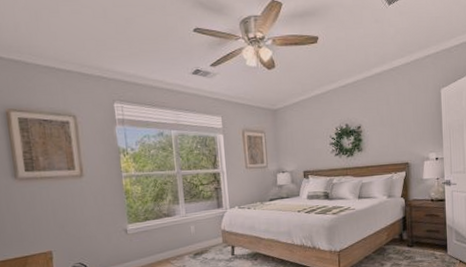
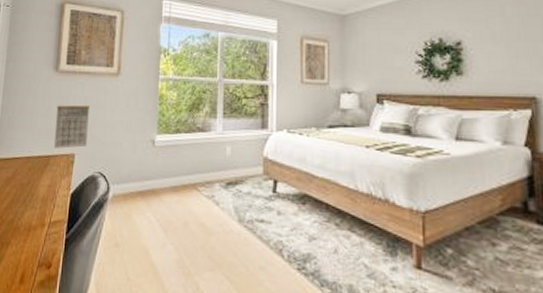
calendar: none [23,207,62,249] -> present [54,105,89,149]

